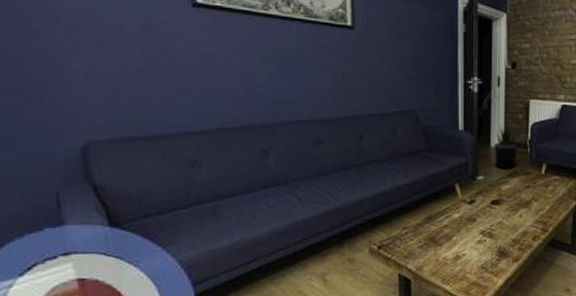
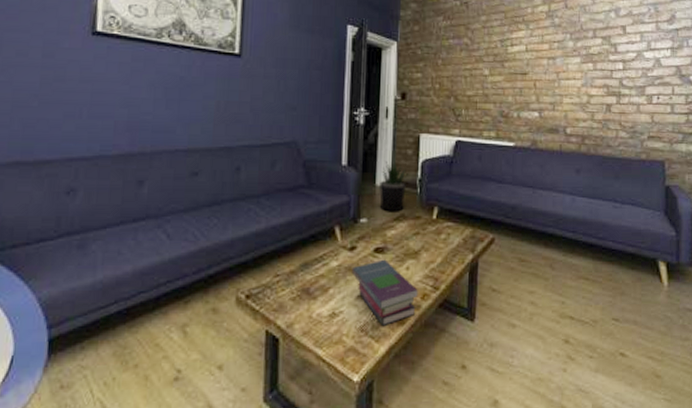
books: none [472,209,530,264] -> present [351,259,418,327]

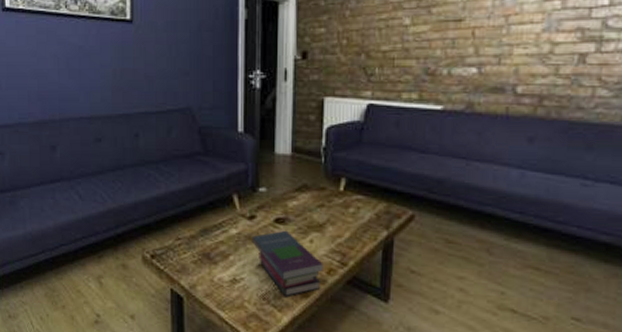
planter: present [379,160,406,214] -> none [279,127,308,183]

